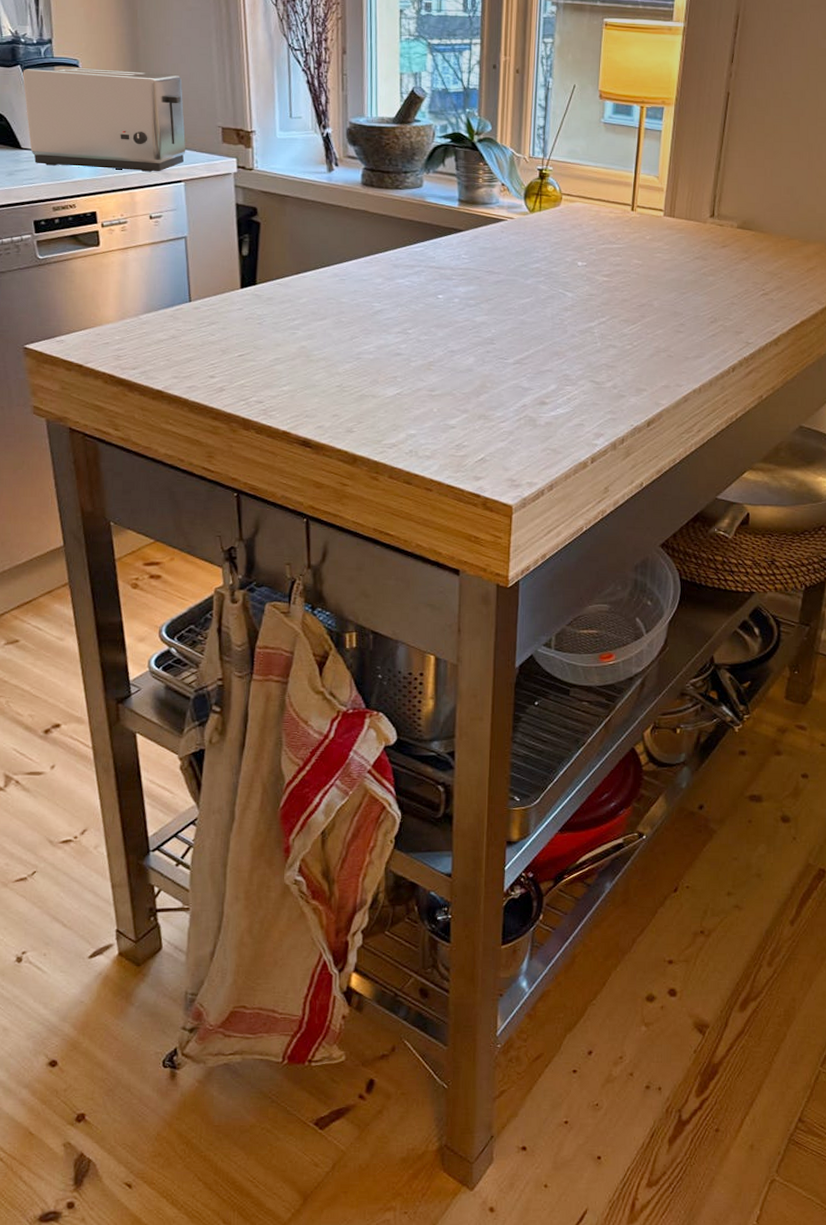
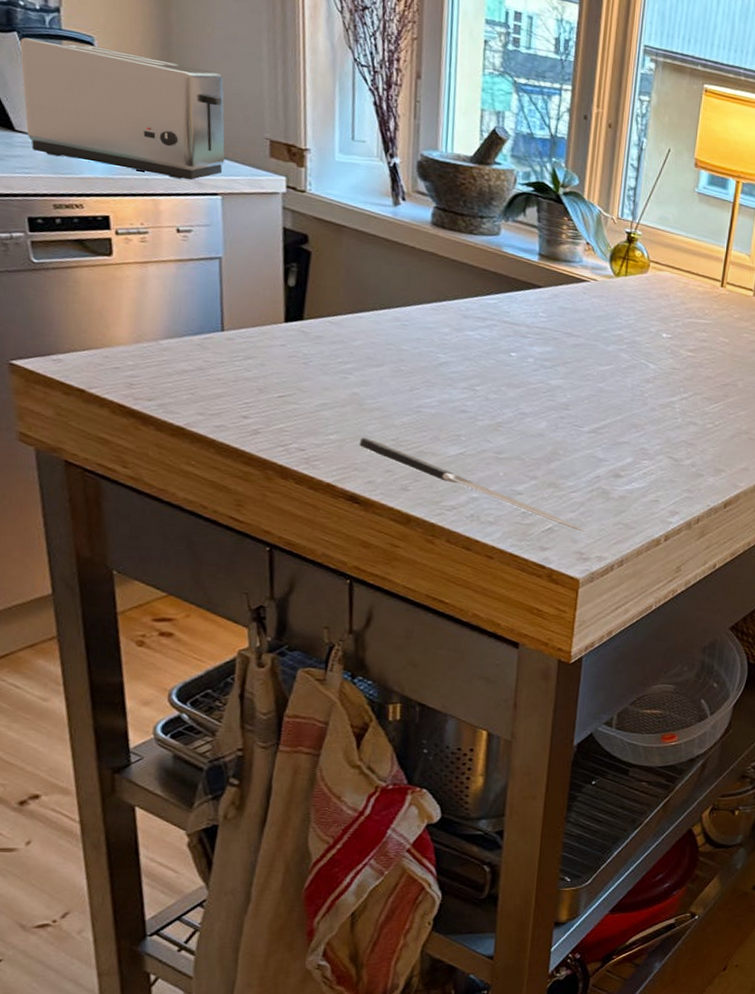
kitchen knife: none [309,386,517,460] -> present [359,437,587,532]

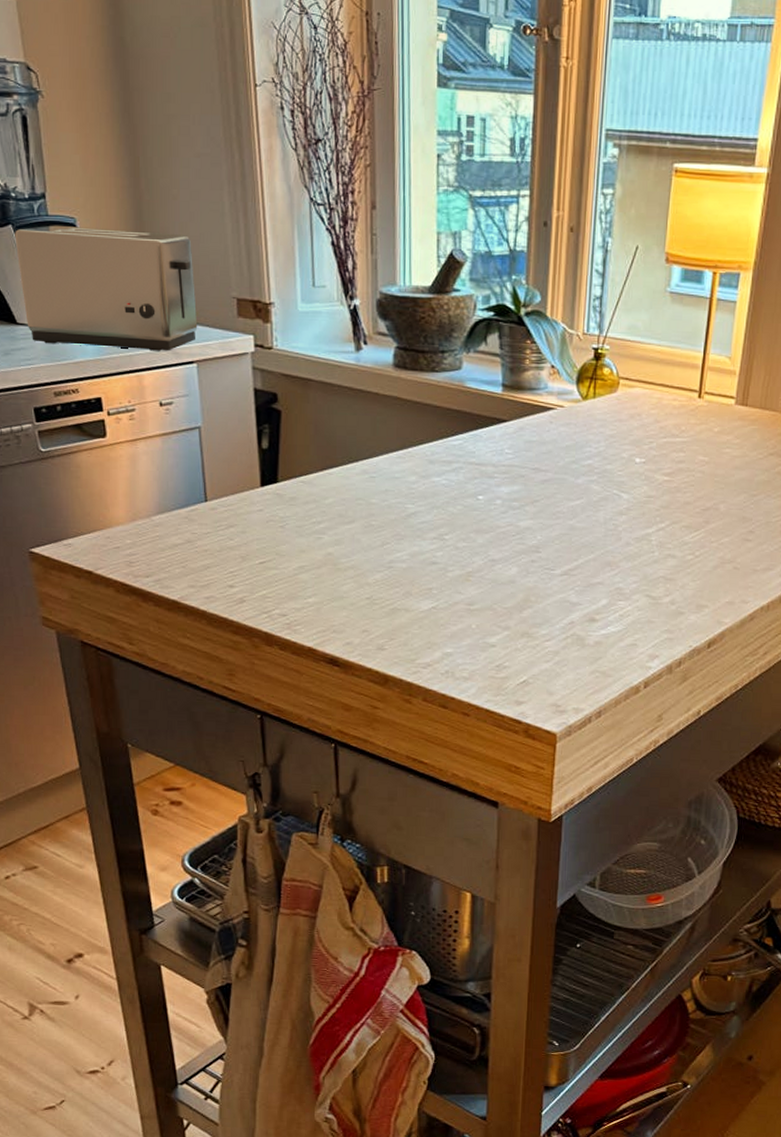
kitchen knife: present [359,437,587,532] -> none [336,598,563,683]

